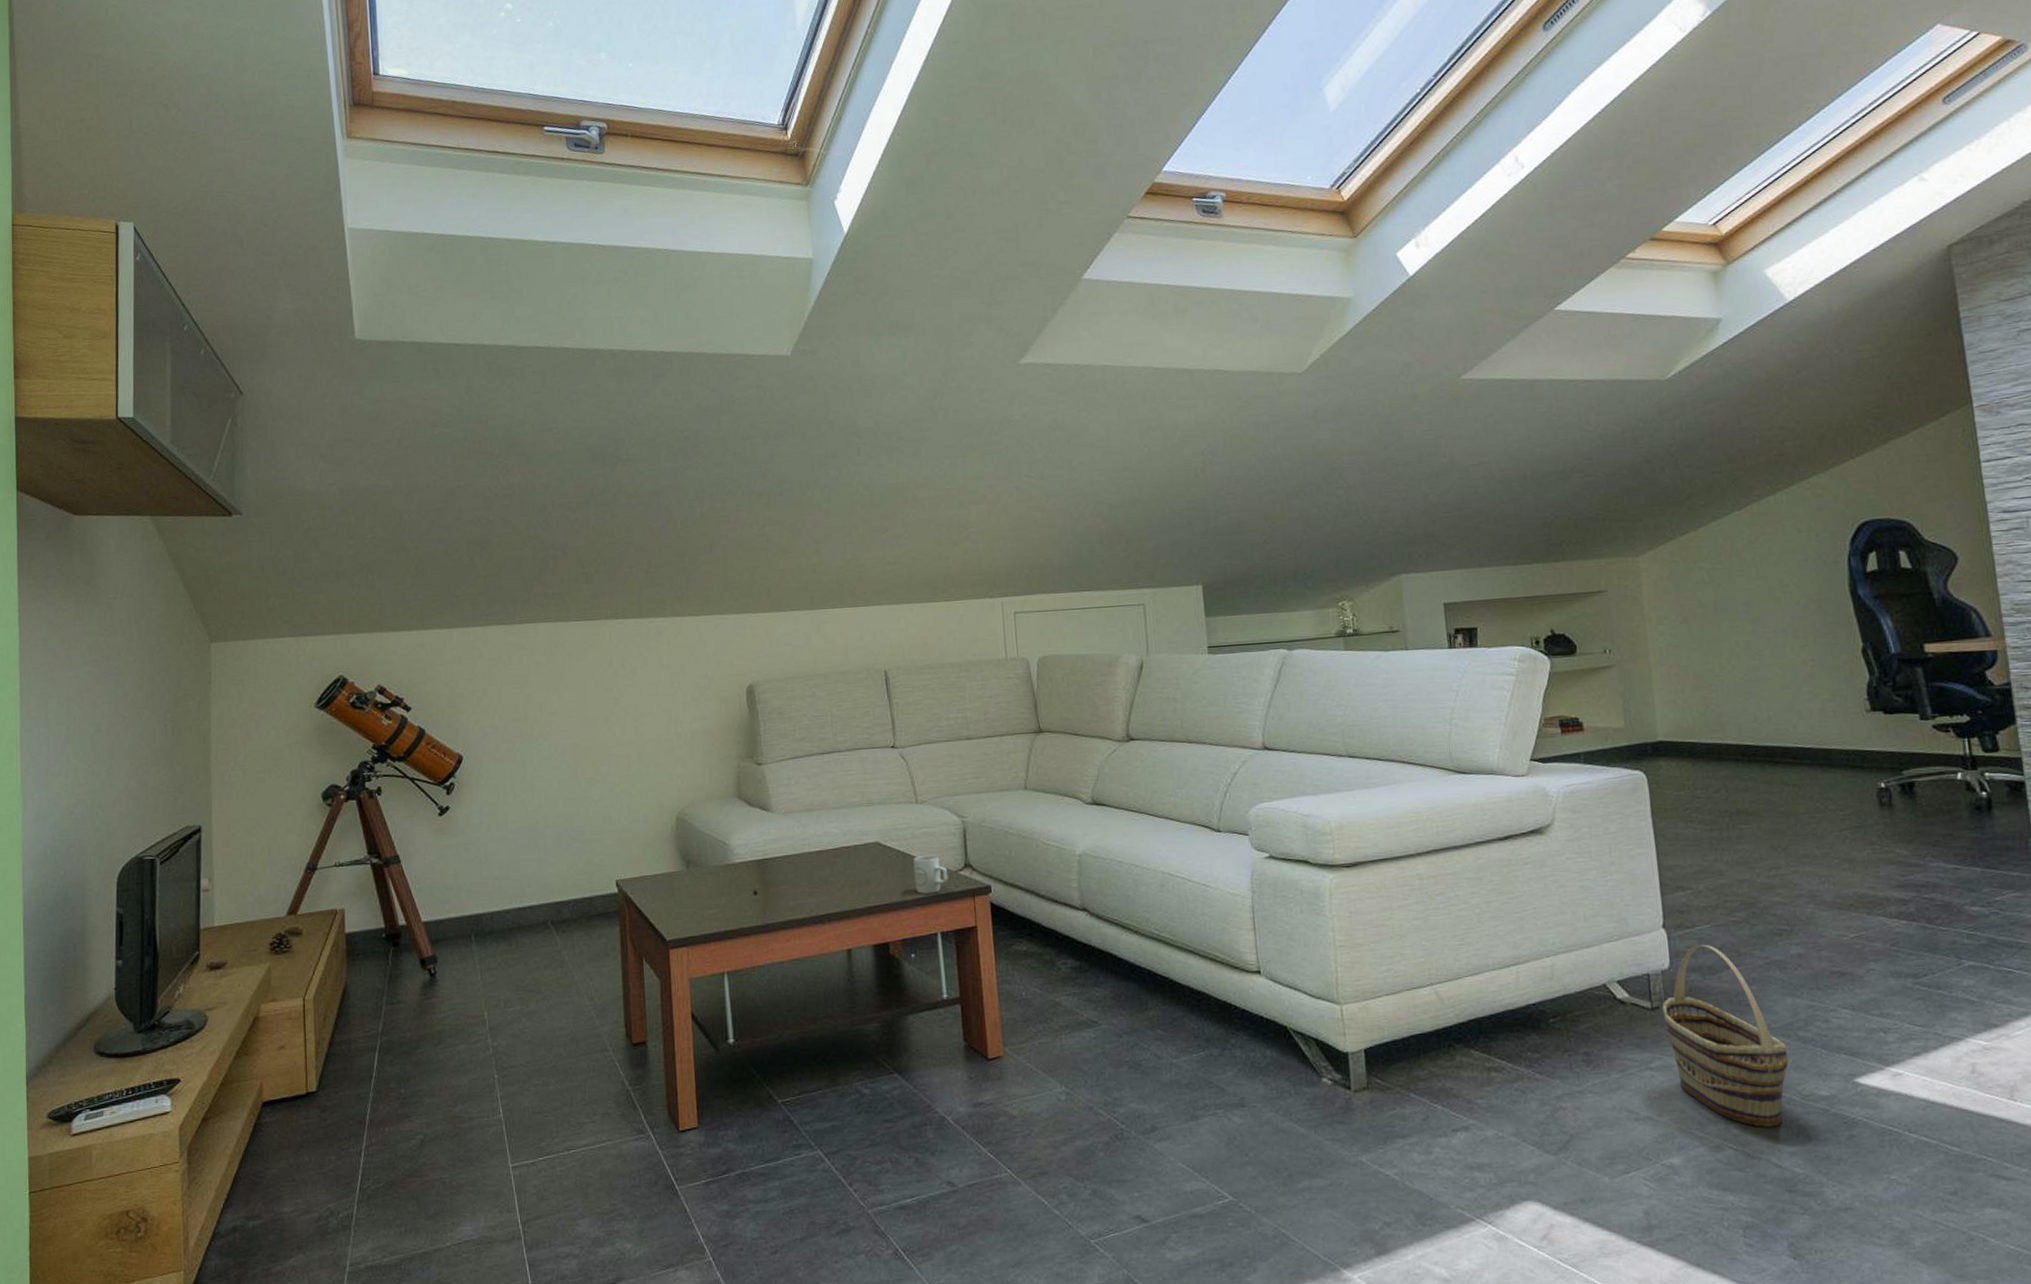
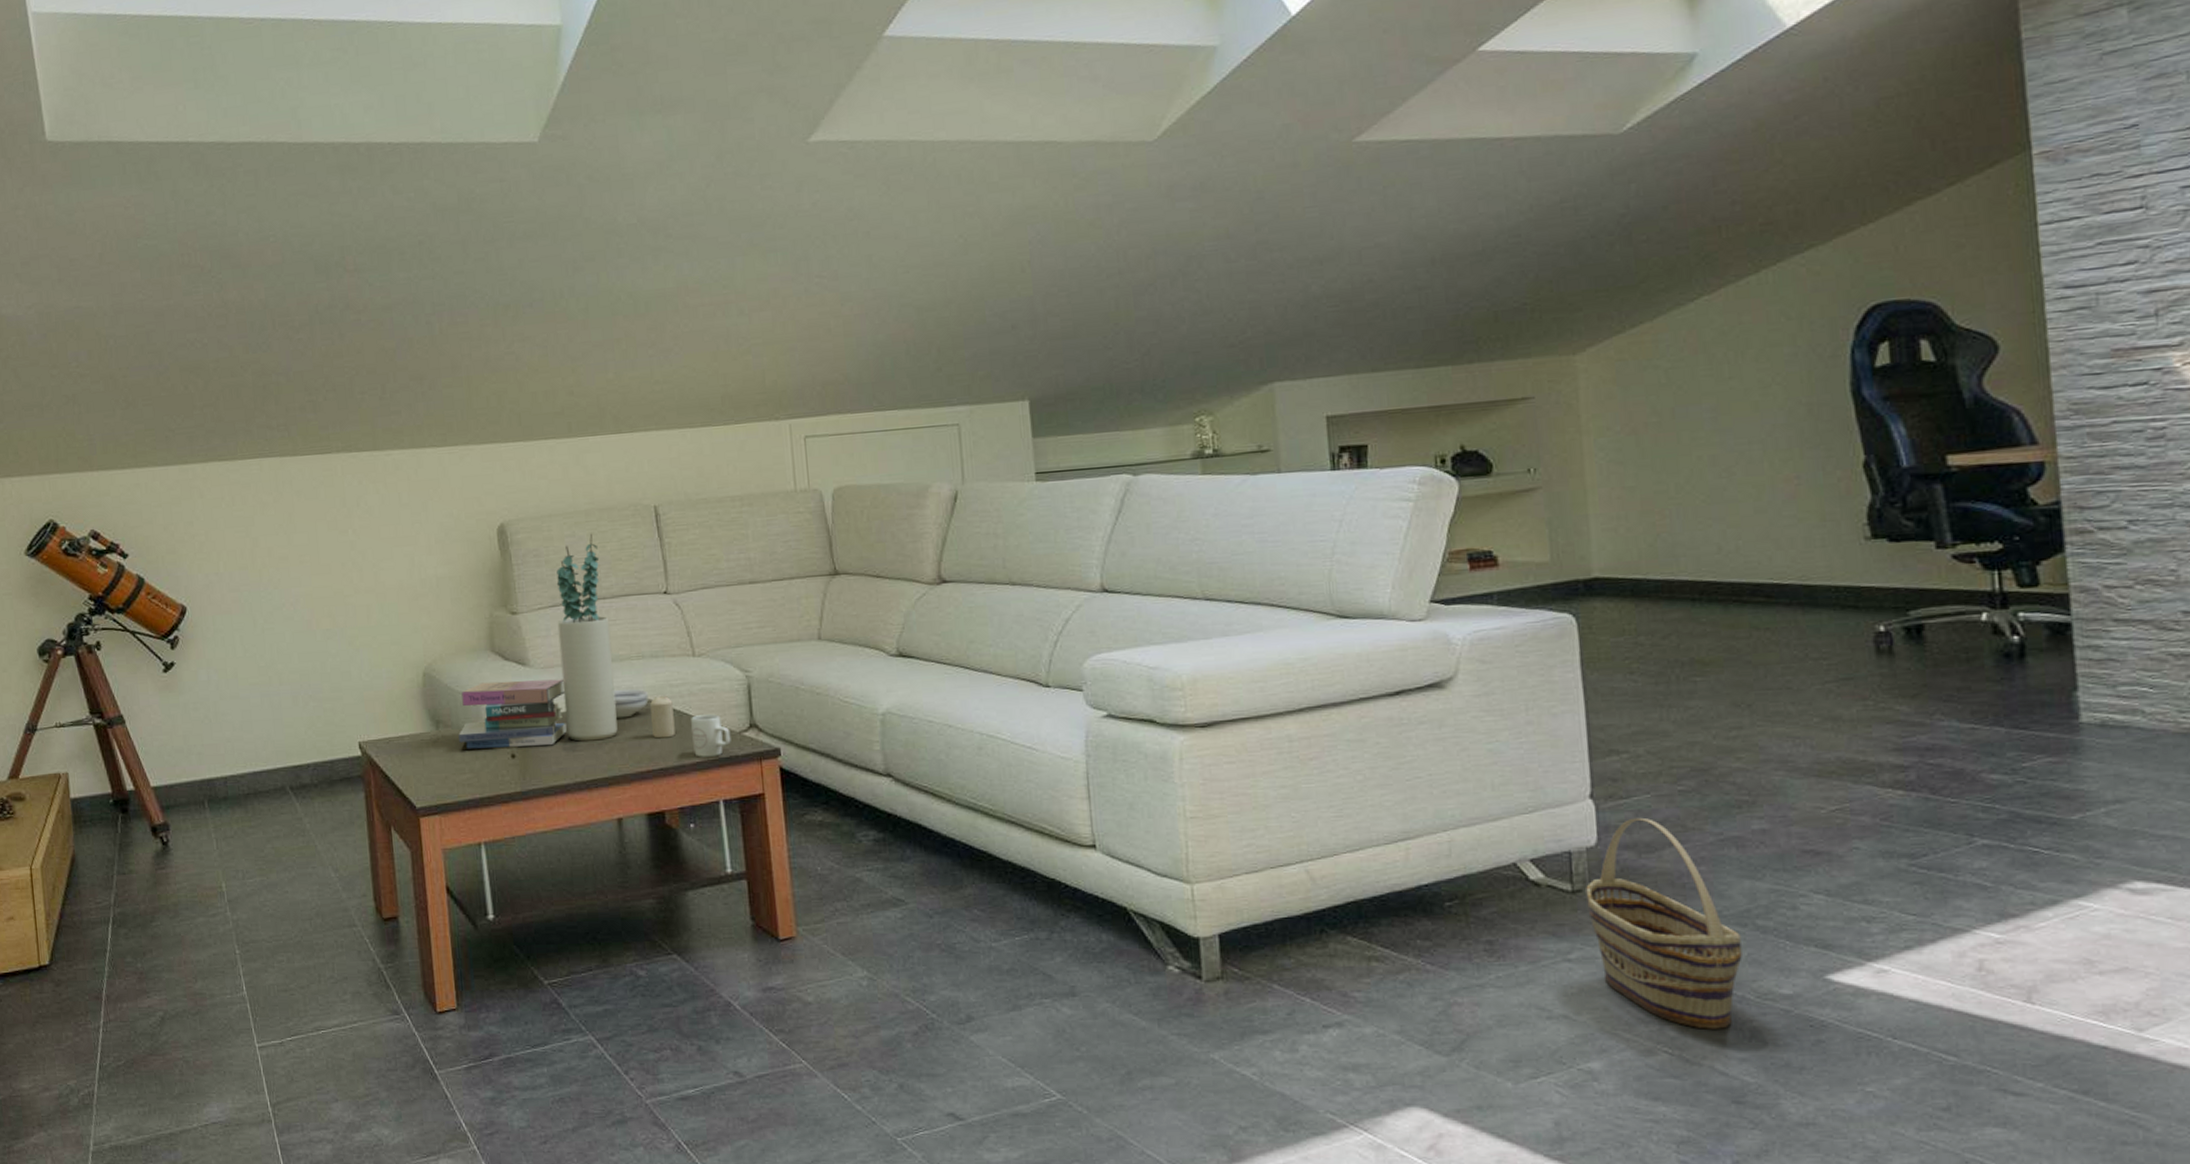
books: none [707,823,804,887] -> present [458,679,567,749]
vase: none [797,694,849,880] -> present [556,533,618,742]
bowl: none [845,832,877,859] -> present [613,688,649,719]
candle: none [878,838,900,877] -> present [650,695,676,739]

